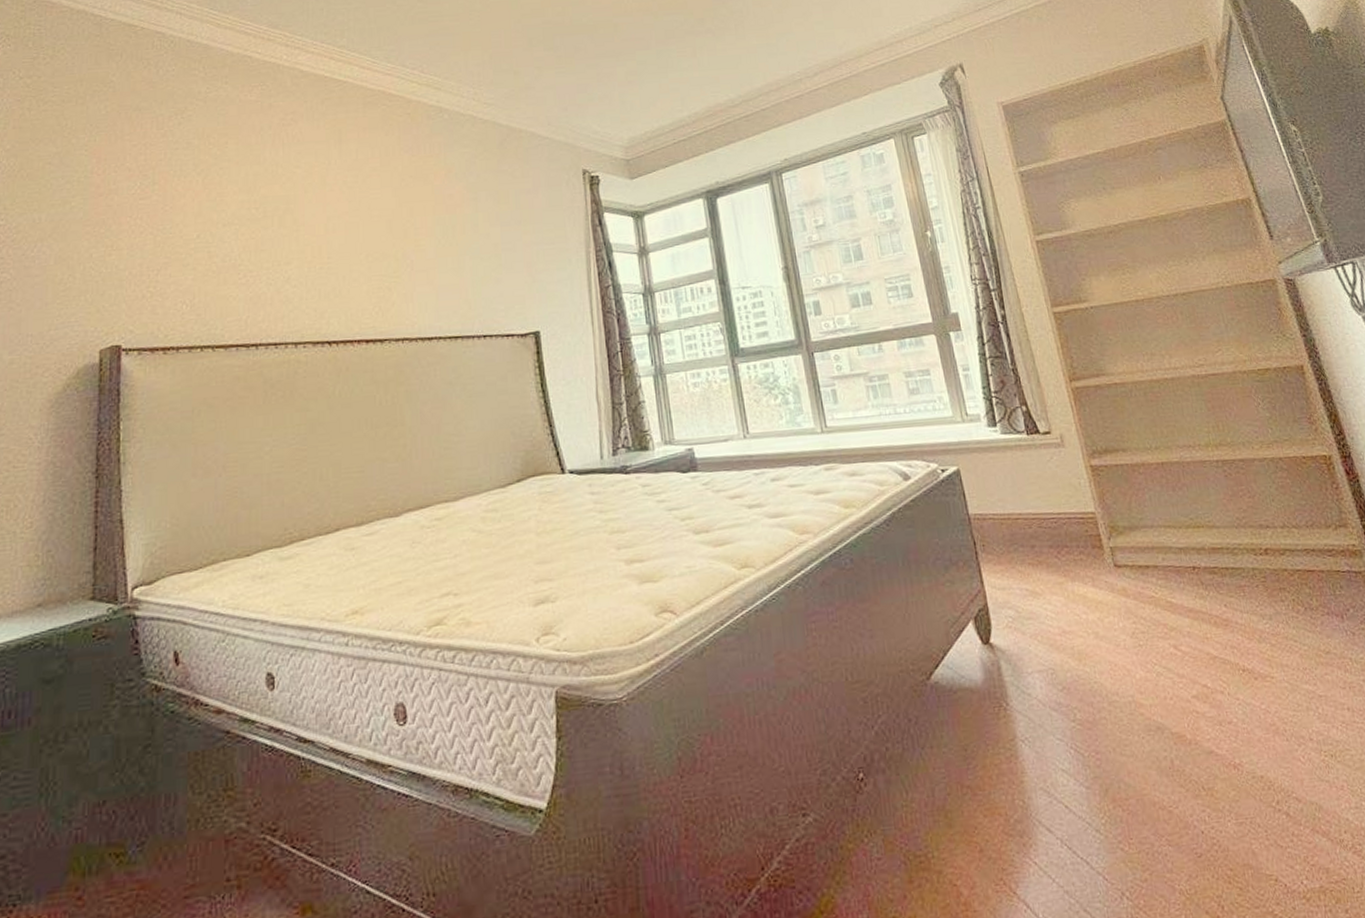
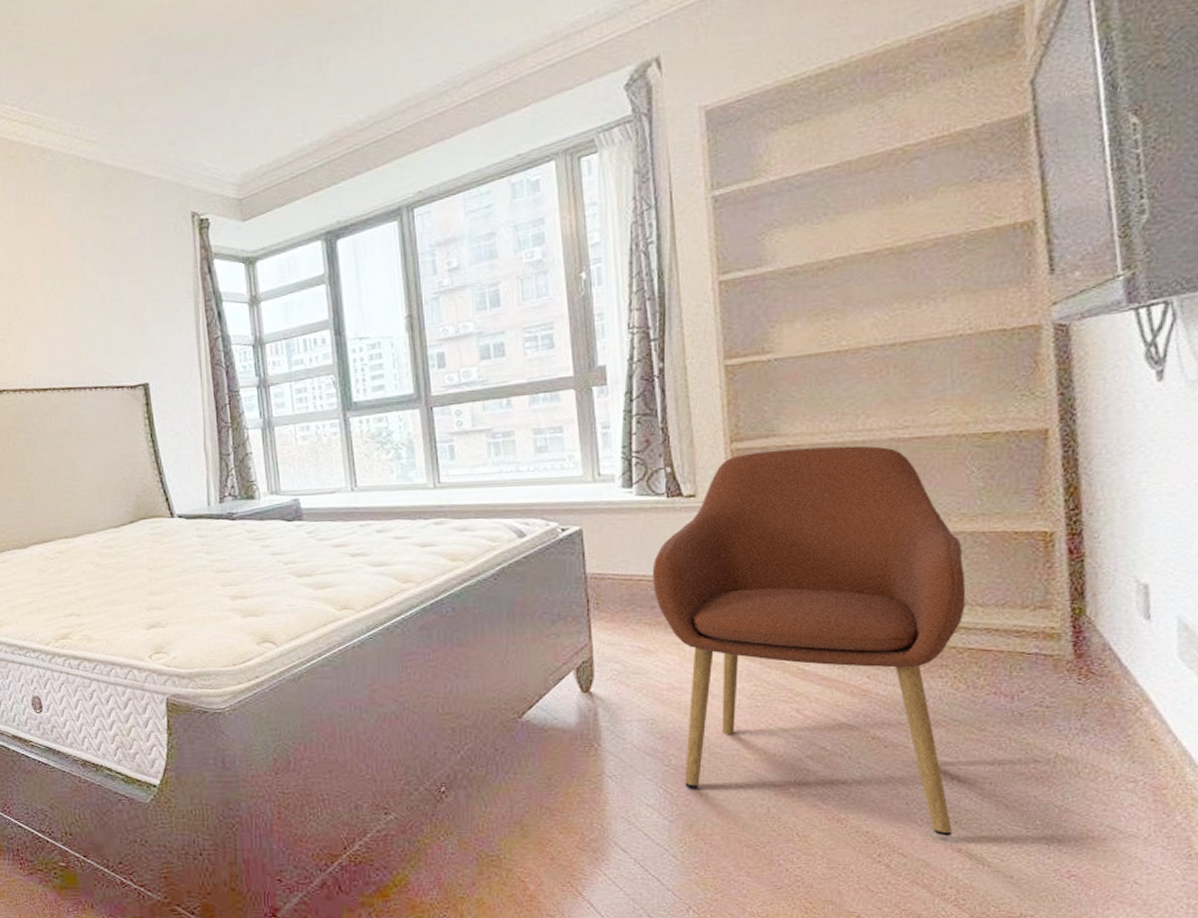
armchair: none [1026,382,1332,773] -> present [652,445,966,836]

